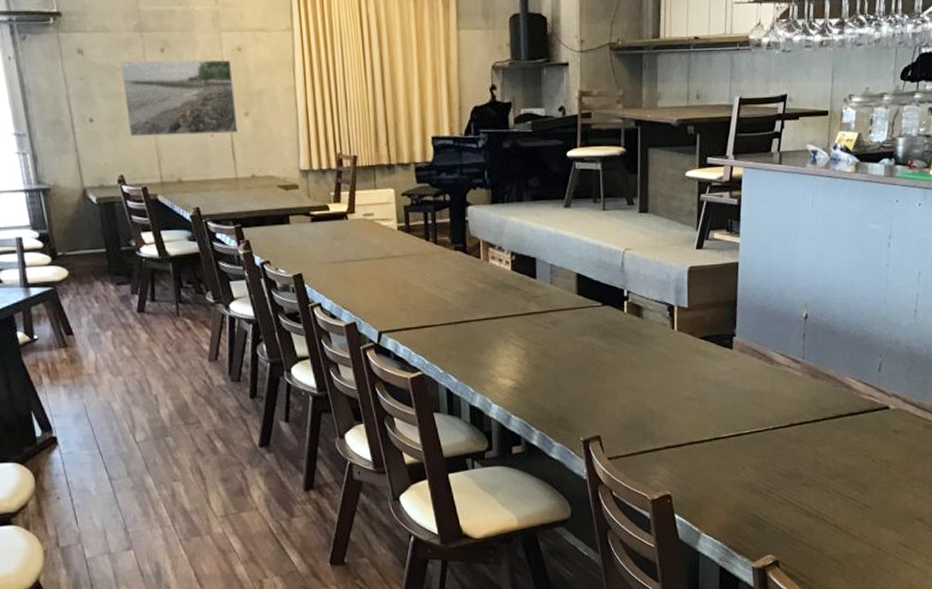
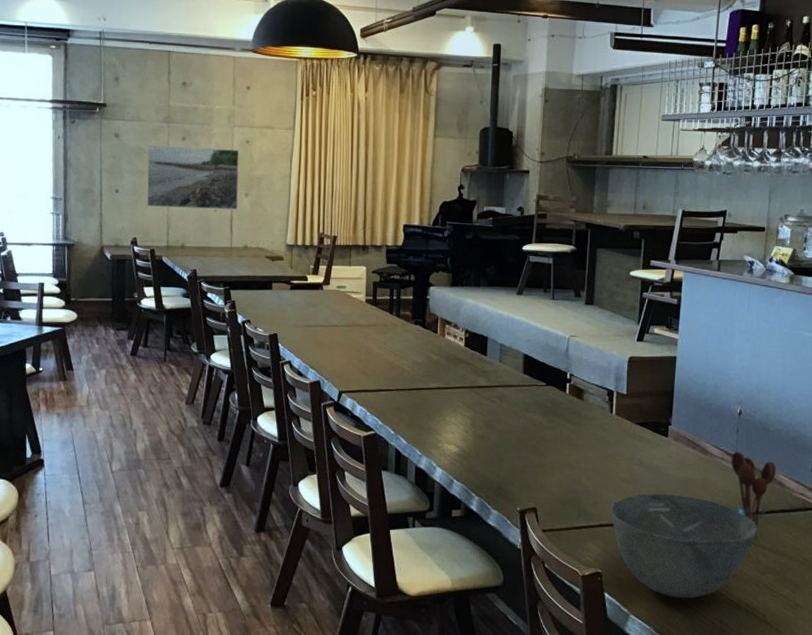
bowl: none [677,408,826,513] -> present [611,493,757,599]
utensil holder: none [798,357,844,447] -> present [731,451,777,541]

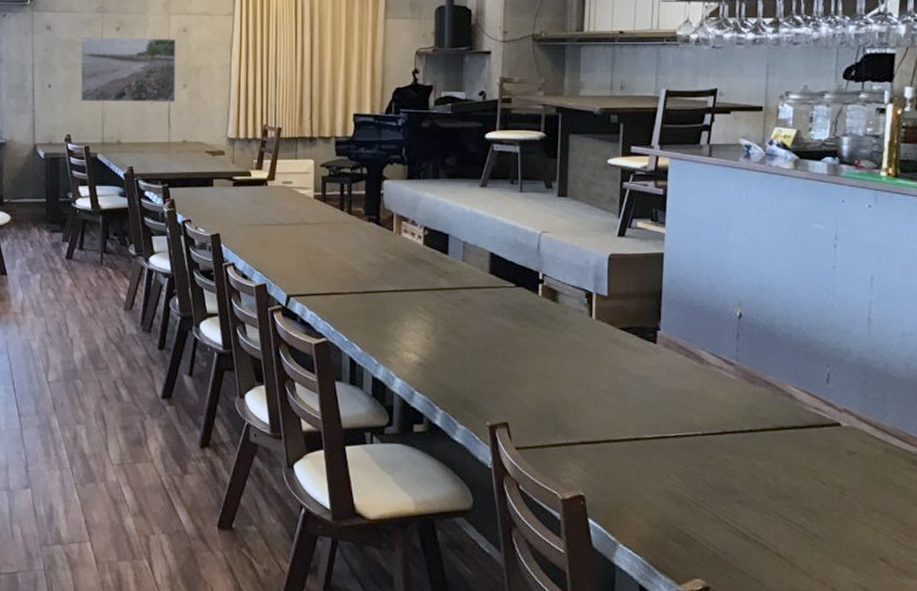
bowl: present [611,493,757,599] -> none [593,407,765,527]
utensil holder: present [731,451,777,541] -> none [731,359,786,461]

